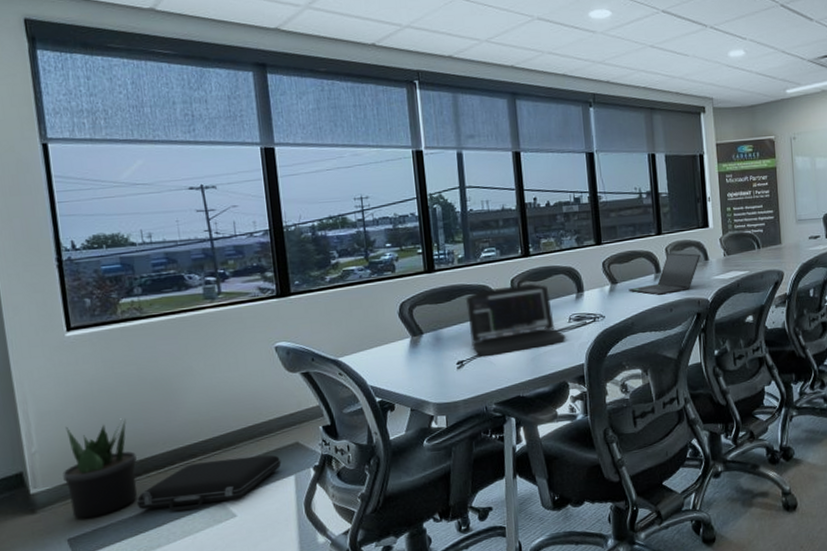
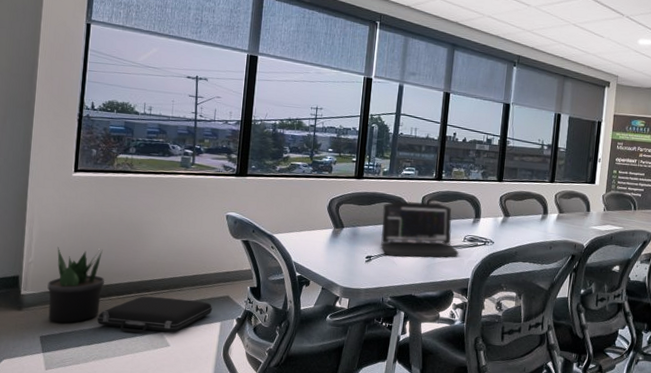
laptop: present [628,253,700,295] -> none [518,199,584,234]

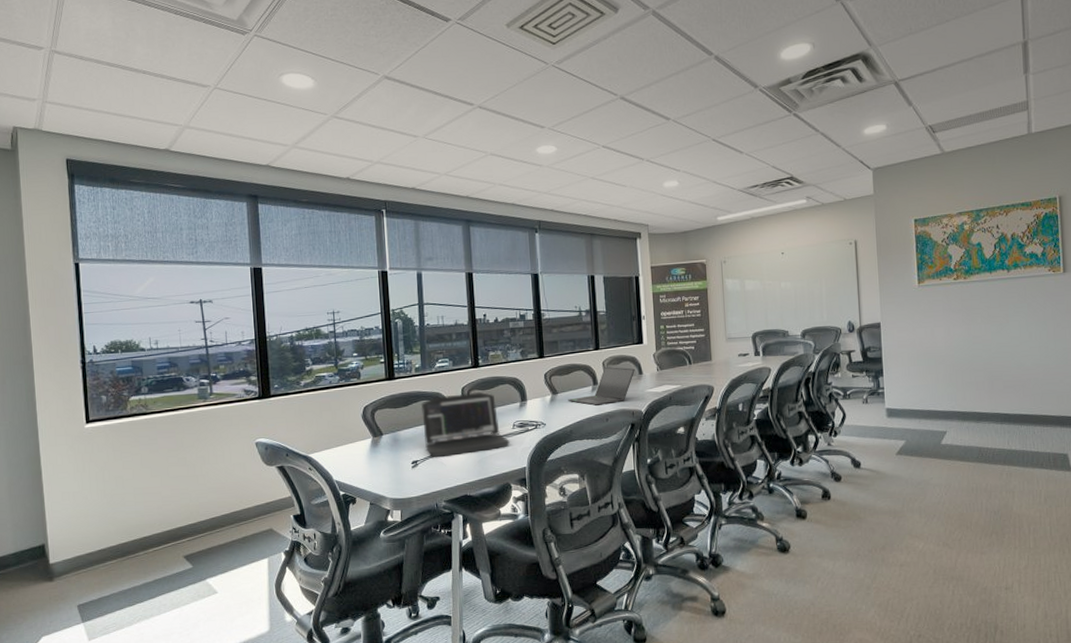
planter: present [47,246,105,323] -> none [76,502,137,588]
briefcase: present [97,296,213,334] -> none [135,539,257,586]
laptop: none [518,199,584,234] -> present [568,366,635,406]

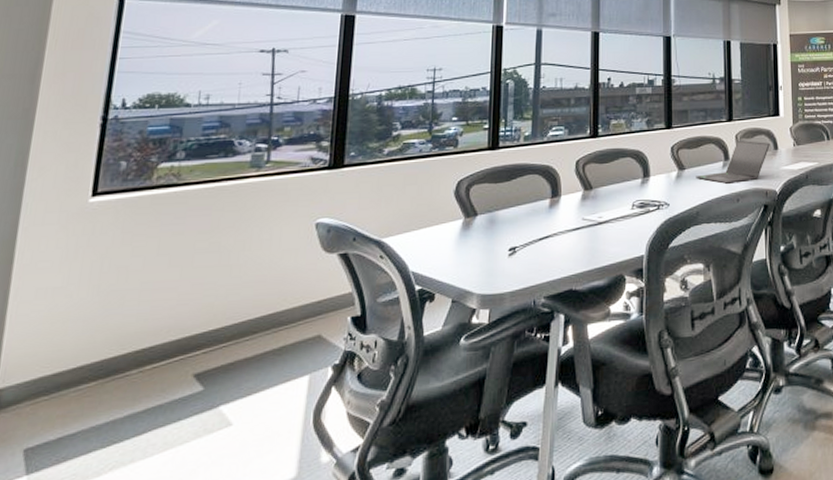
laptop: present [420,392,510,458] -> none [526,166,627,244]

